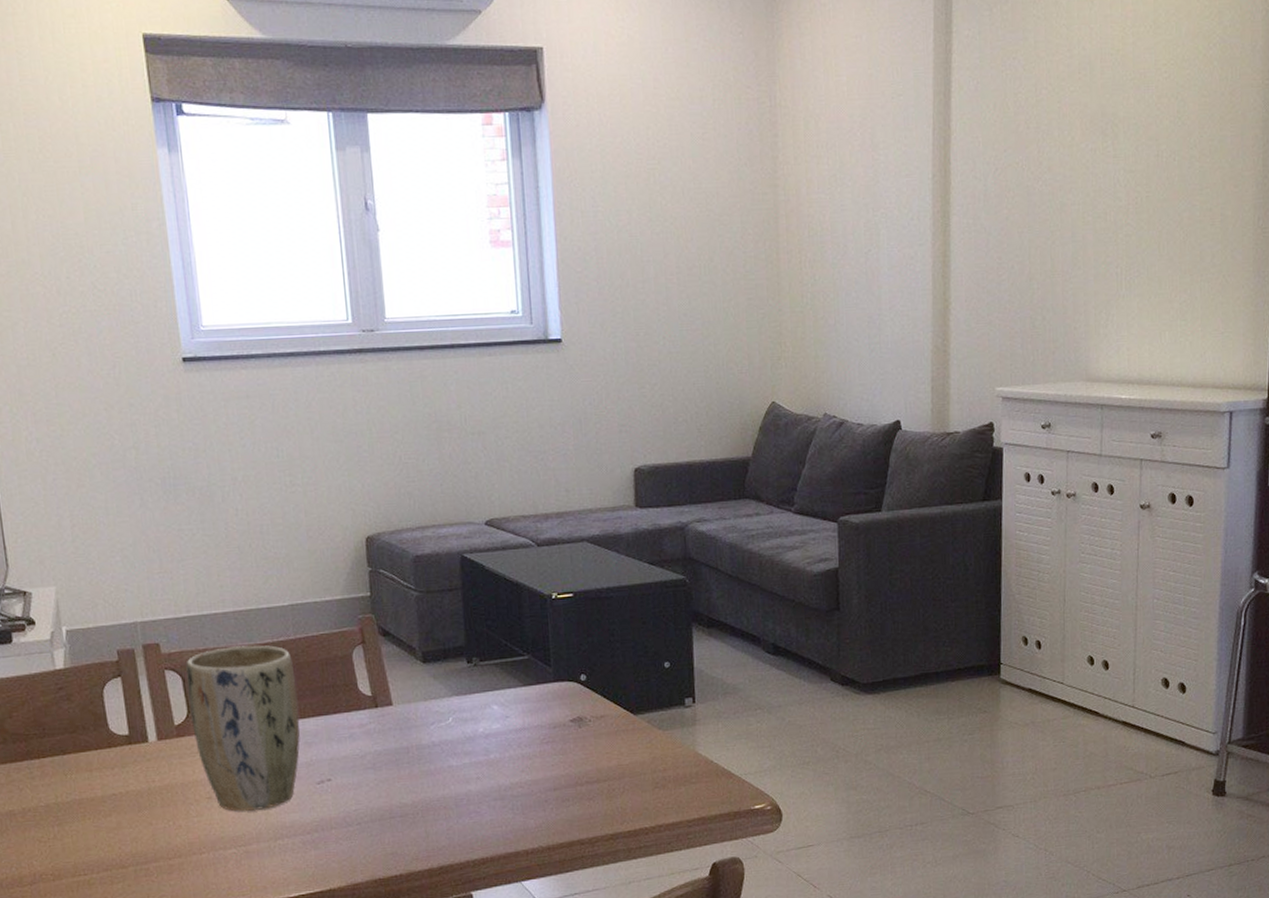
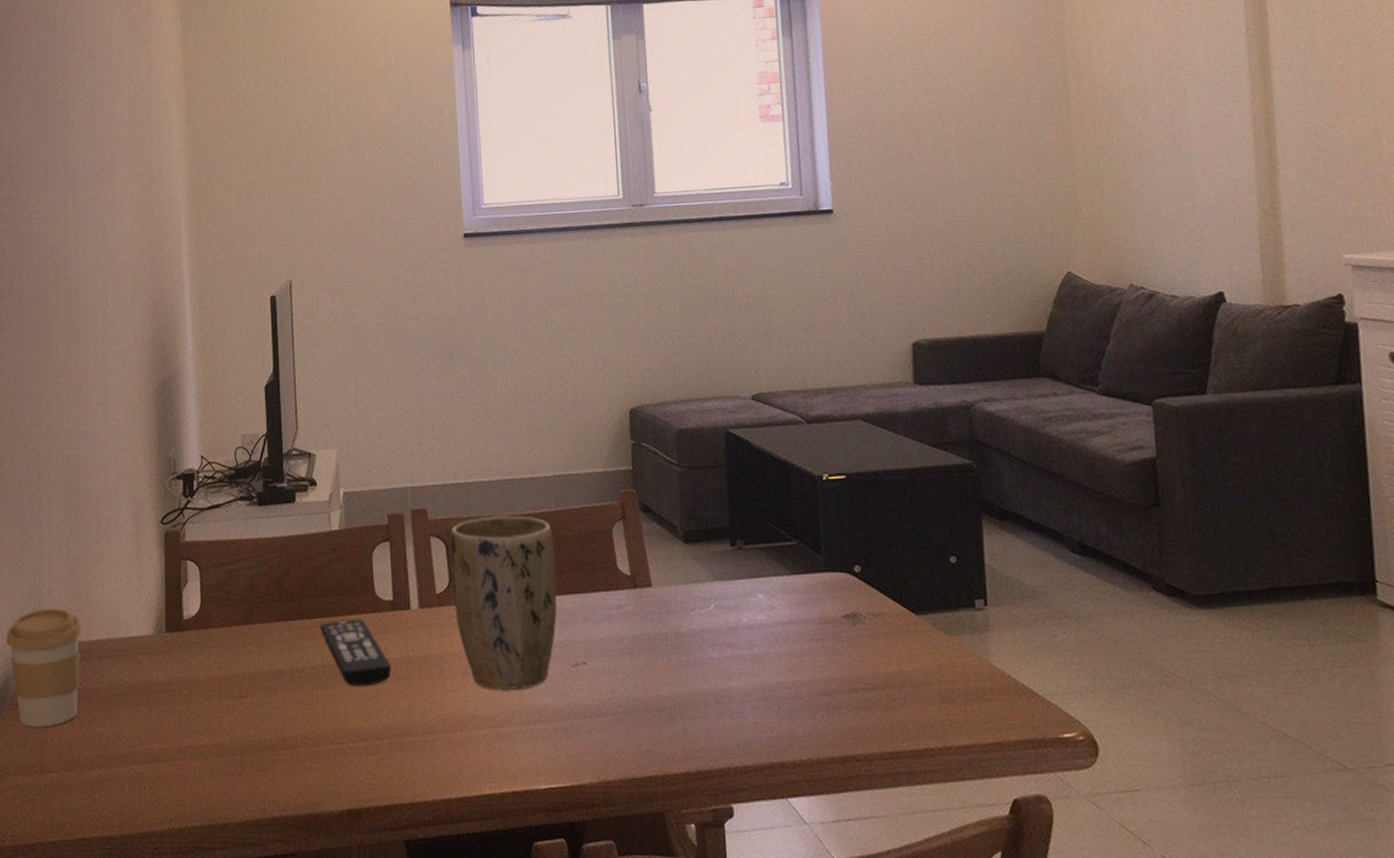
remote control: none [51,754,133,820] -> present [320,618,392,686]

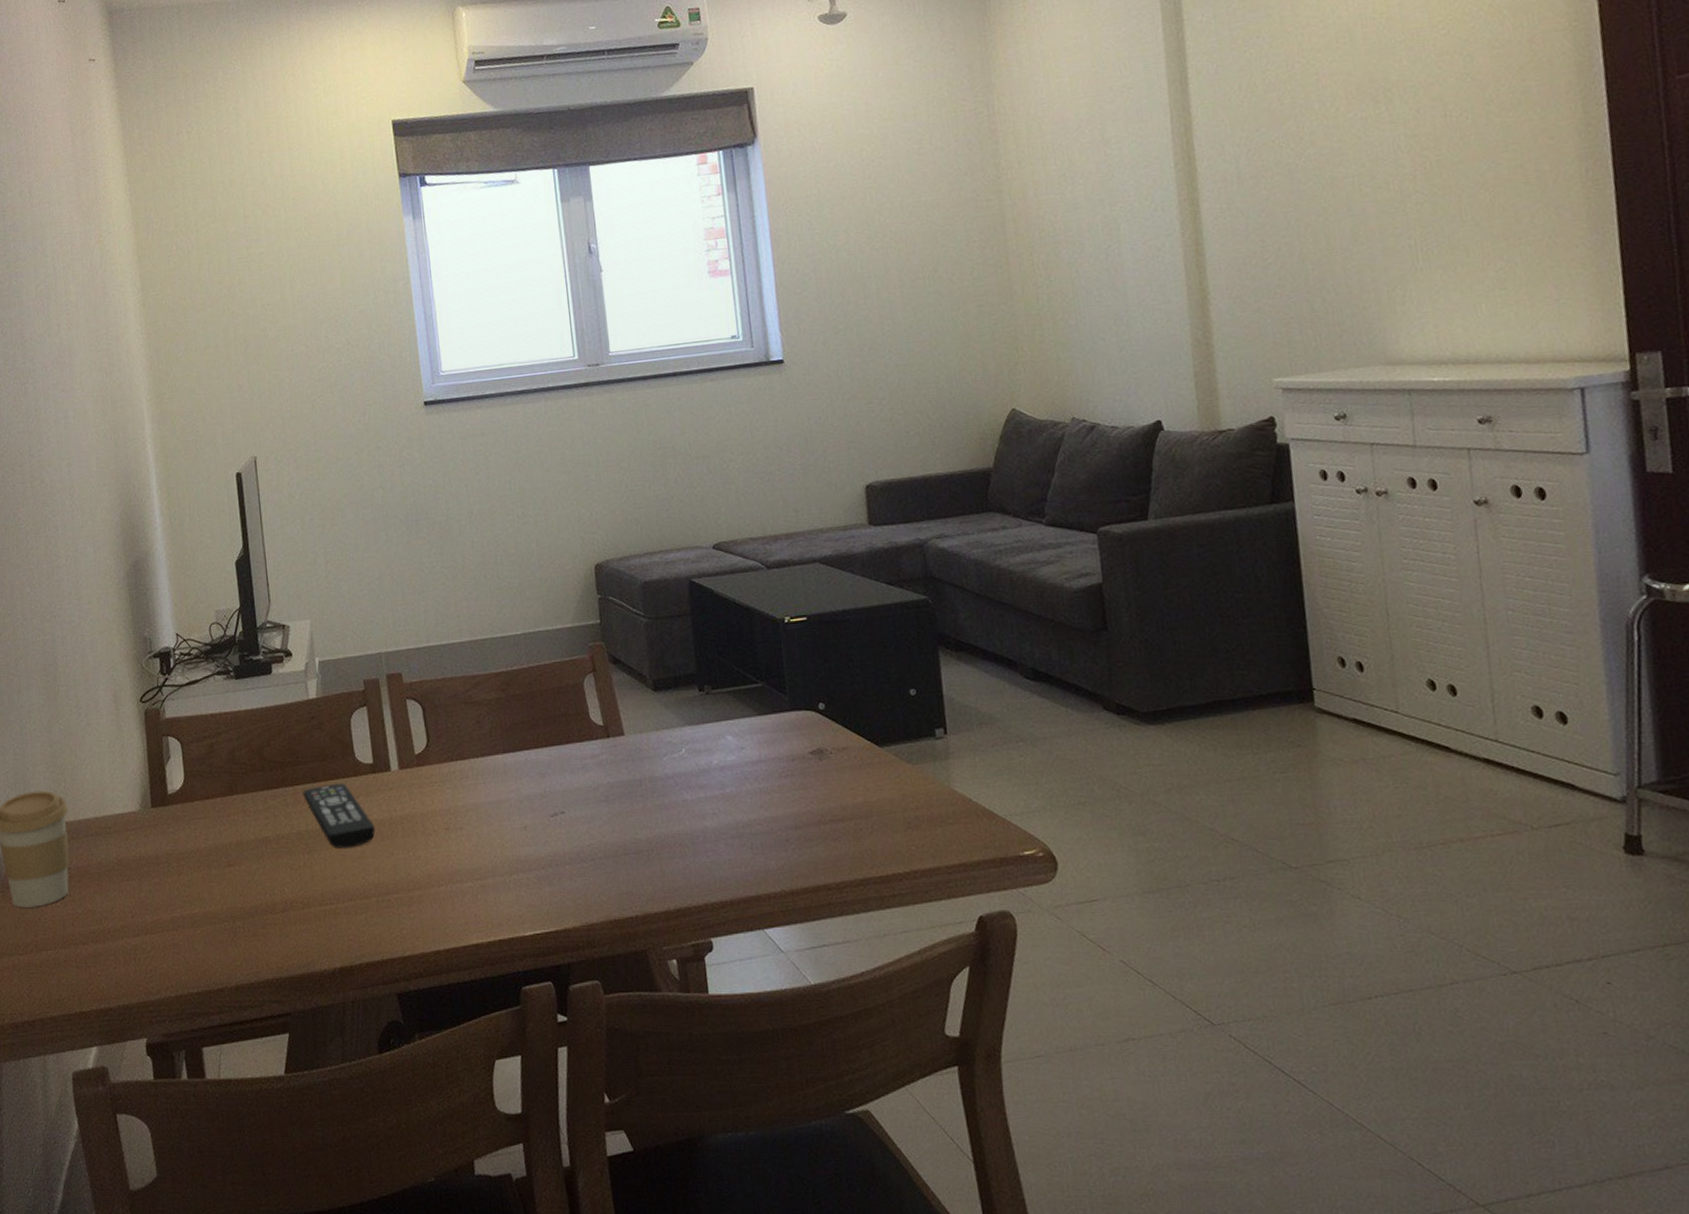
plant pot: present [450,515,558,690] -> none [425,674,534,843]

